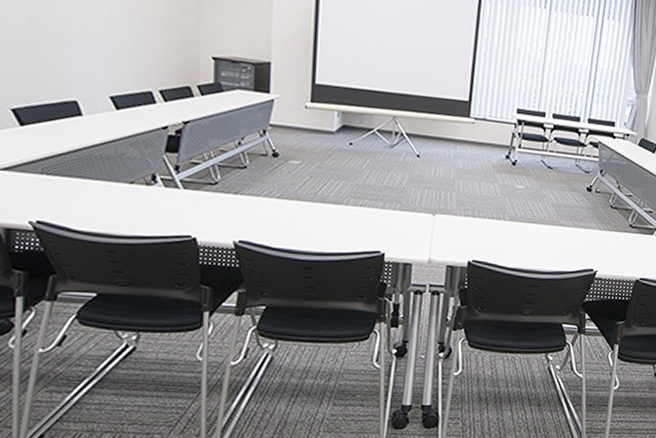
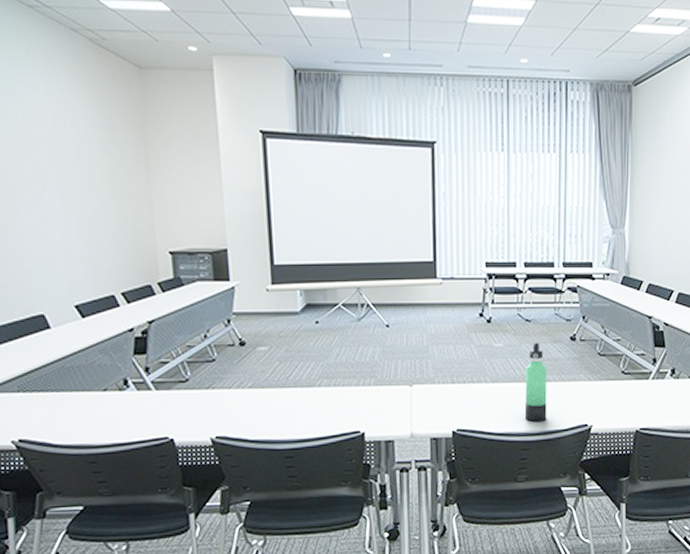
thermos bottle: none [536,188,562,262] -> present [524,342,547,422]

